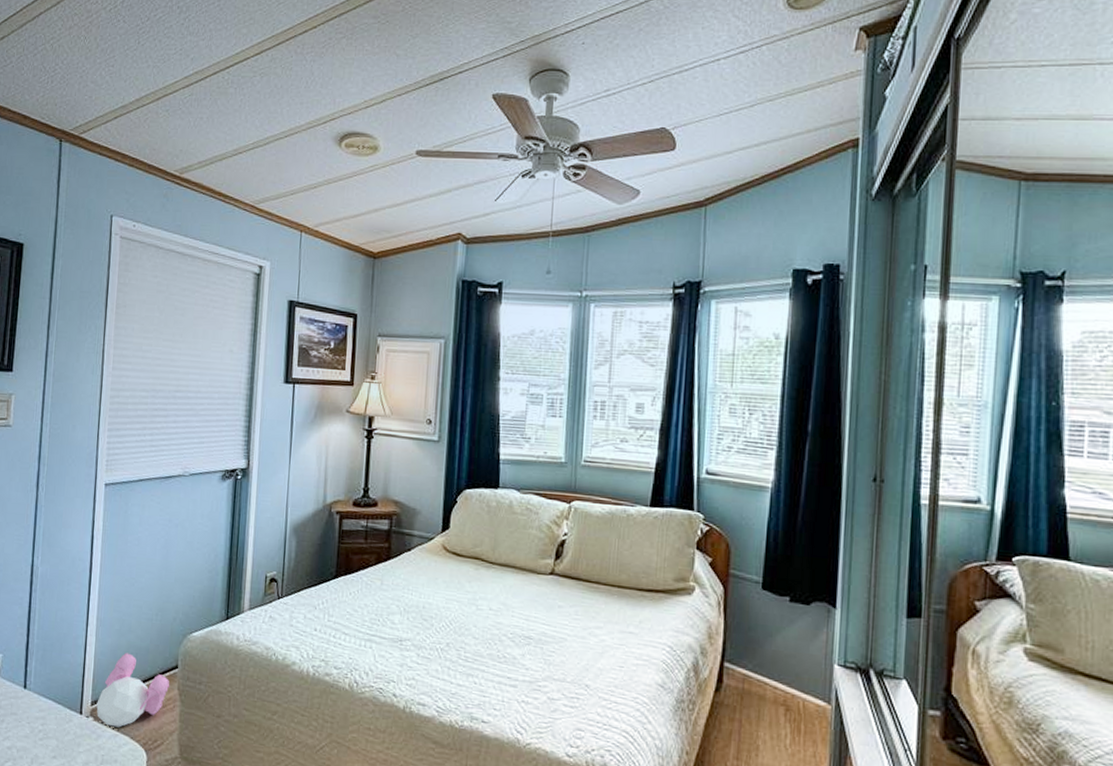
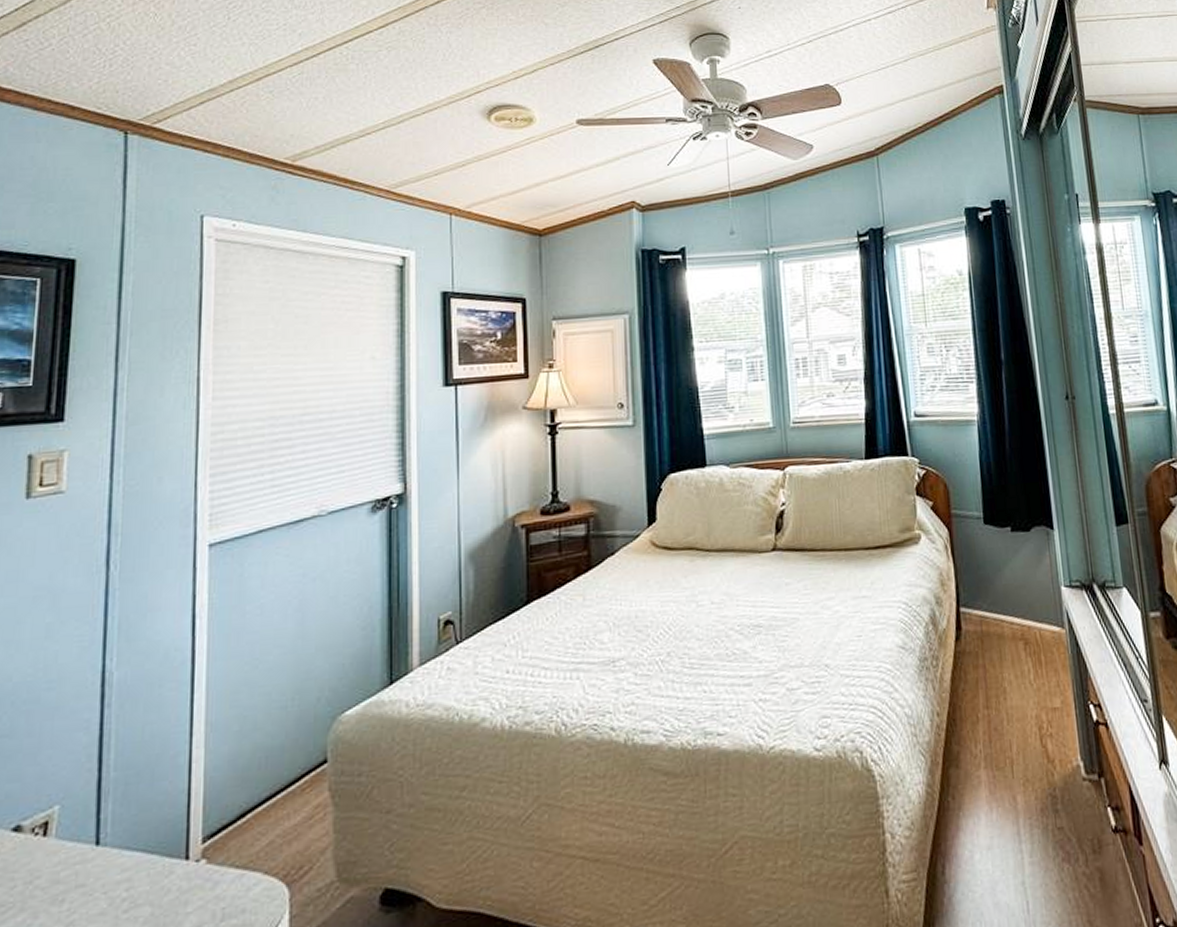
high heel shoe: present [96,652,170,728] -> none [210,758,318,865]

